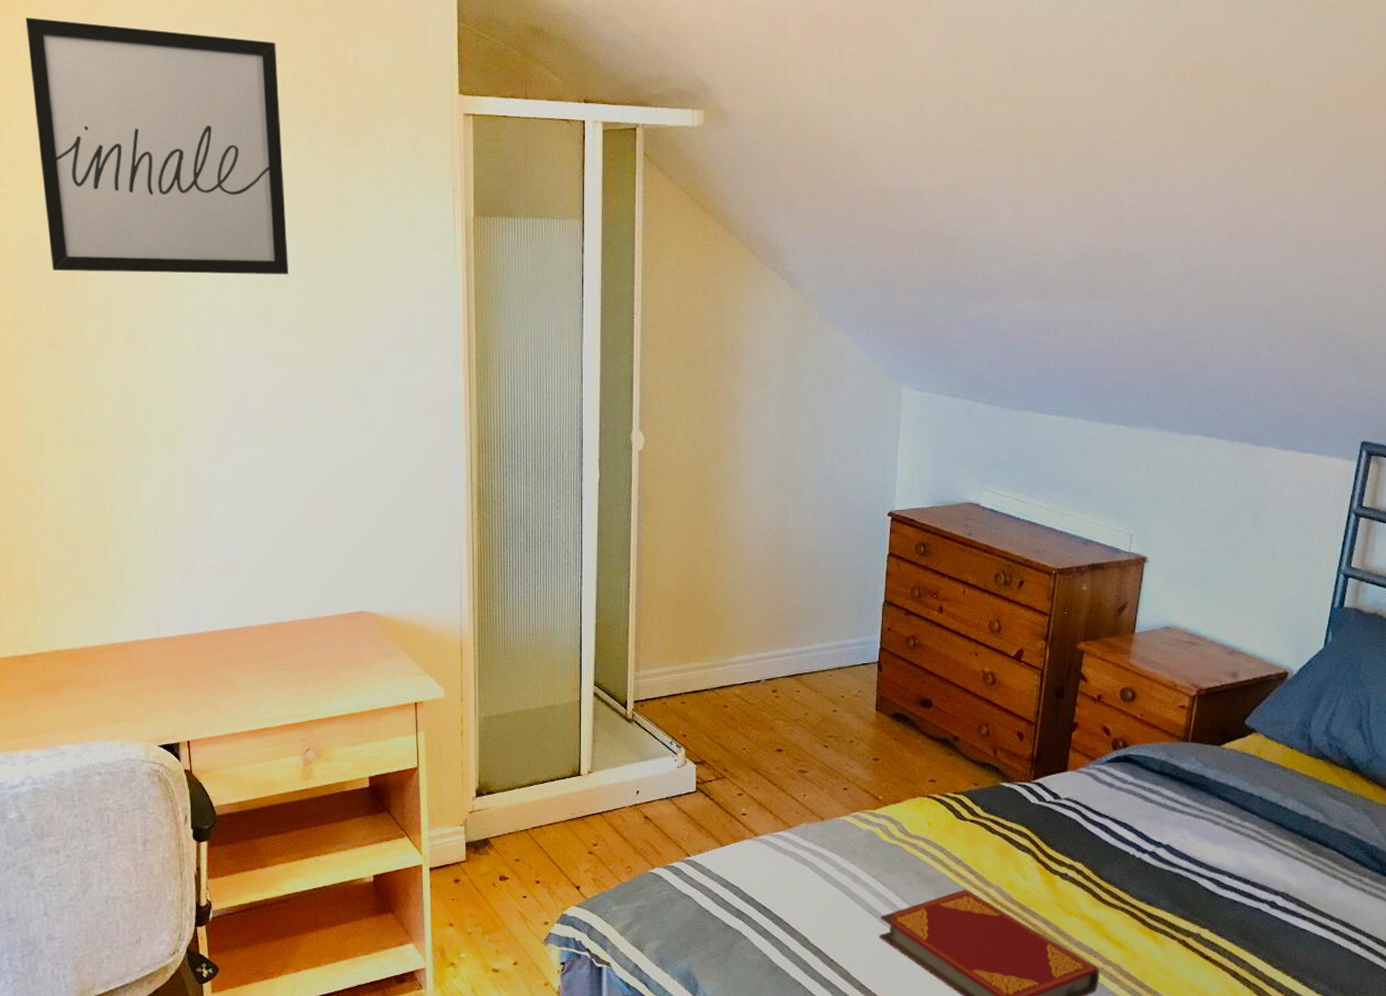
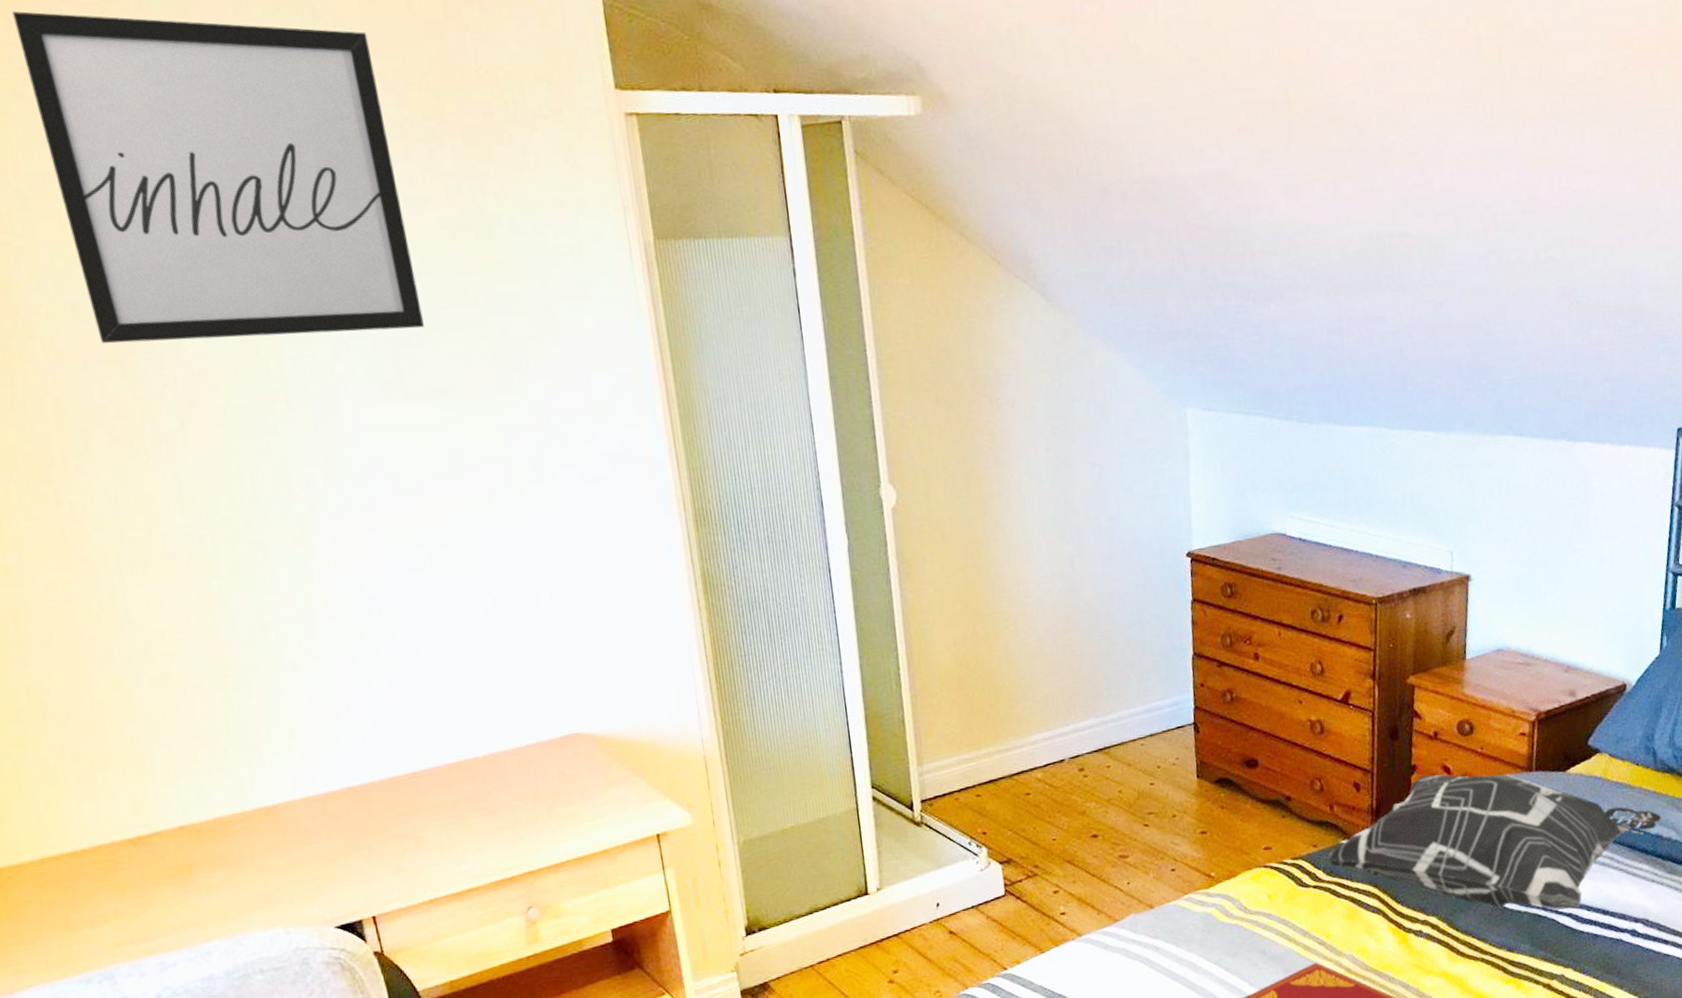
decorative pillow: none [980,733,1311,874] -> present [1321,774,1662,910]

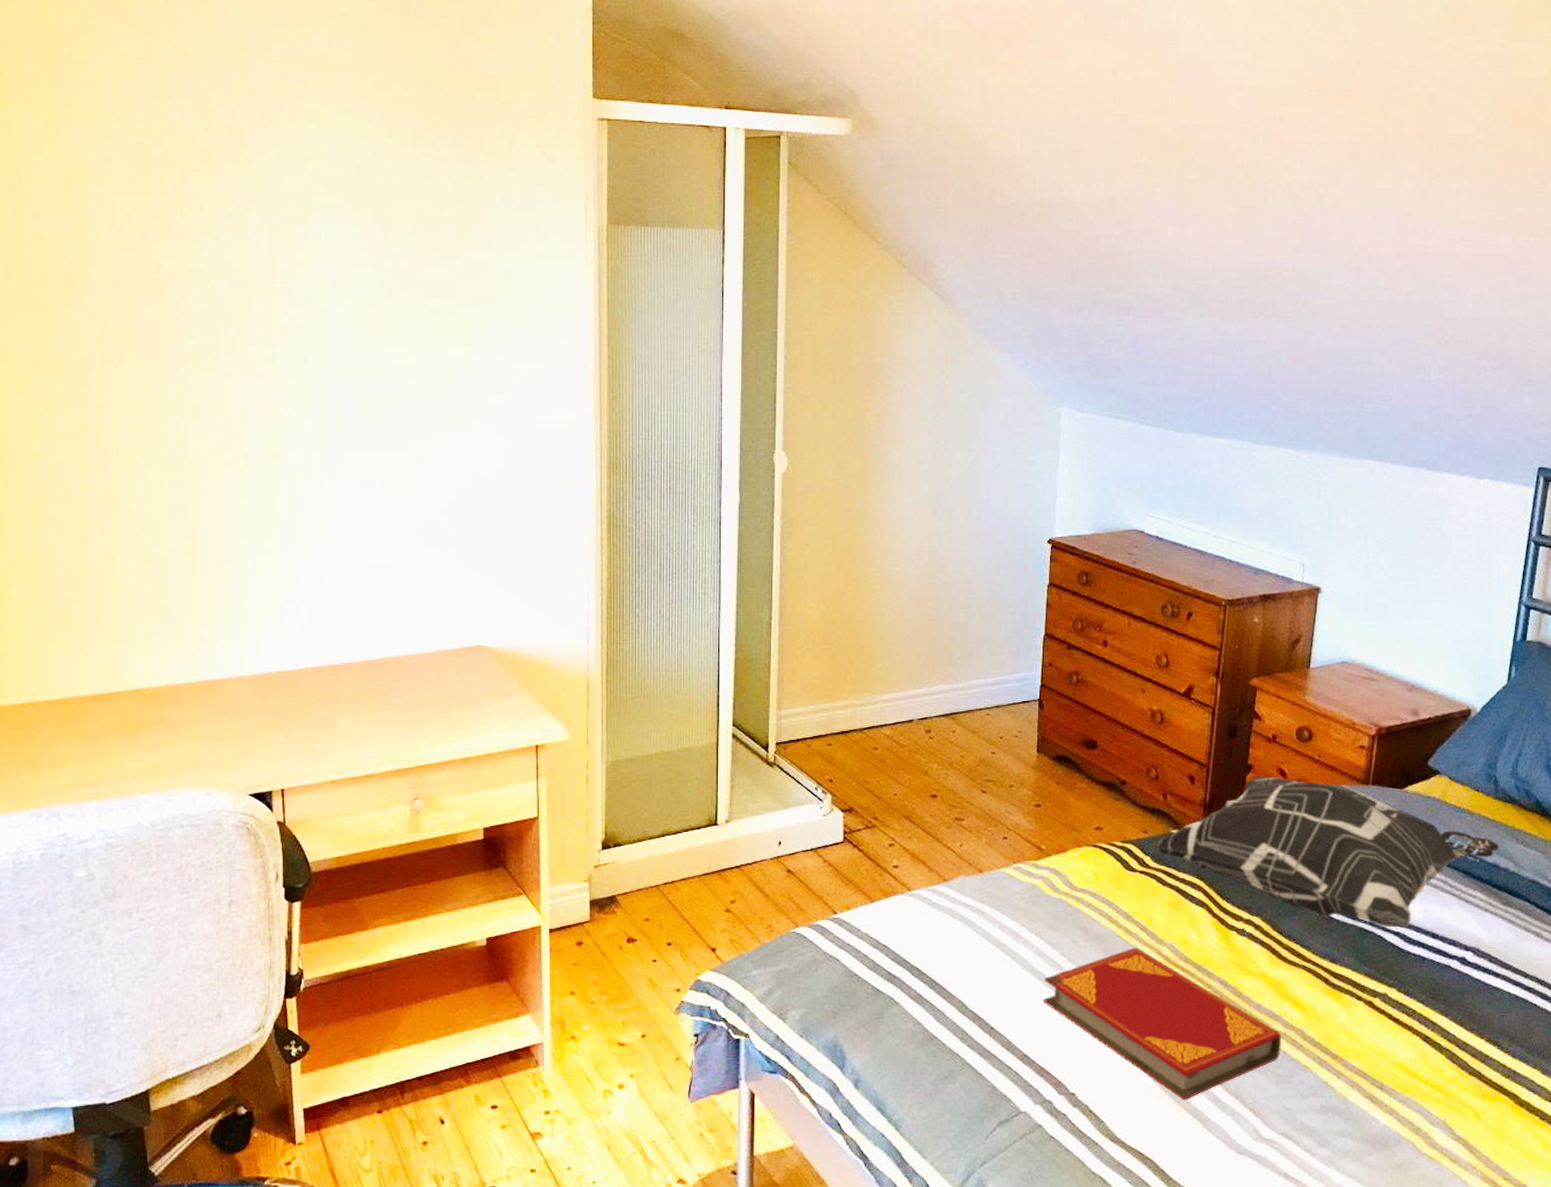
wall art: present [12,11,424,344] -> none [128,11,406,284]

